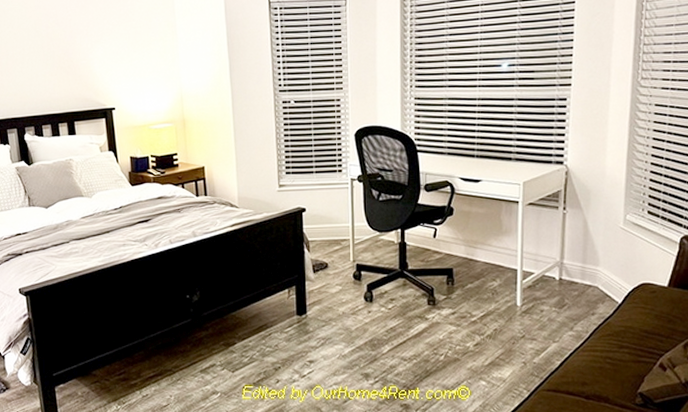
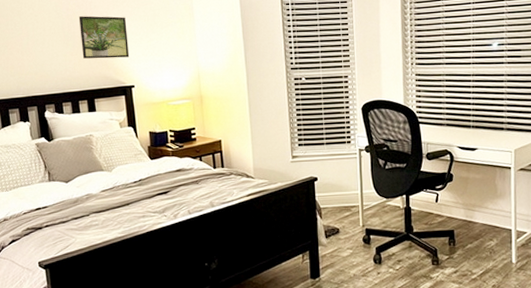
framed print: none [58,34,110,80] -> present [78,16,130,59]

